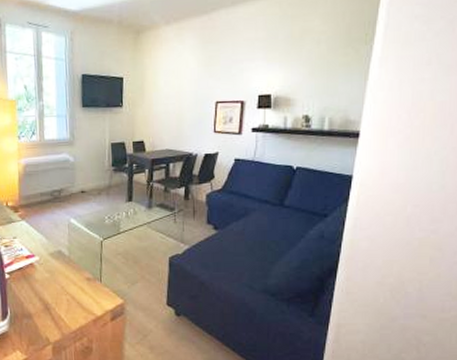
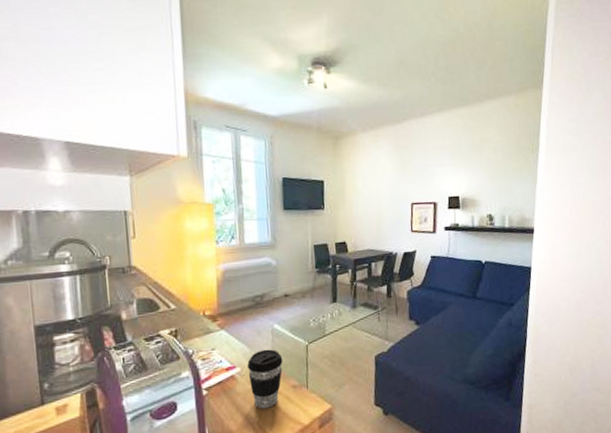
coffee cup: none [45,242,78,296] -> present [247,349,283,409]

